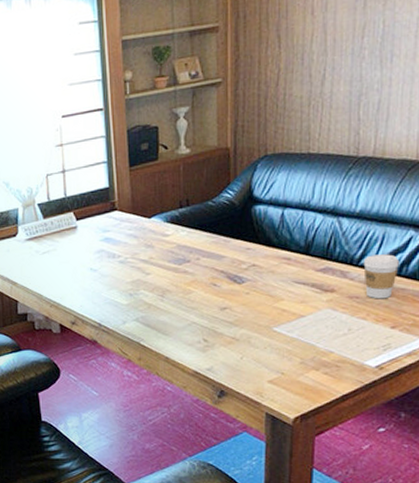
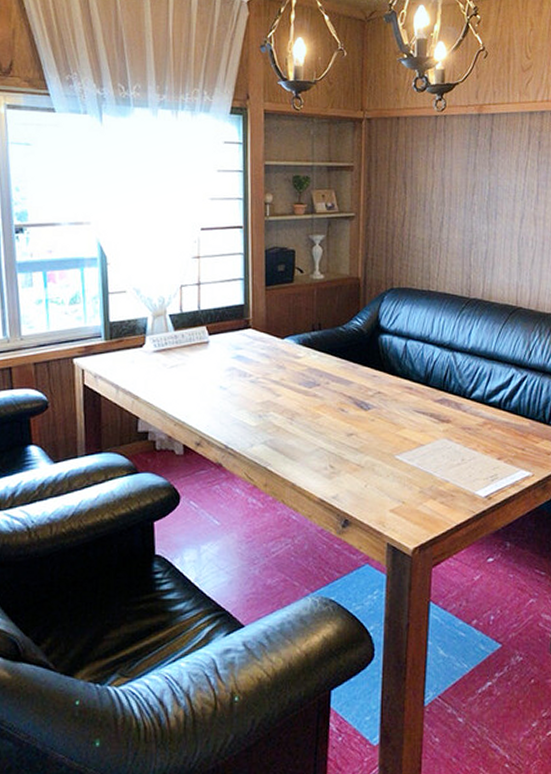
coffee cup: present [363,254,399,299] -> none [474,389,503,431]

